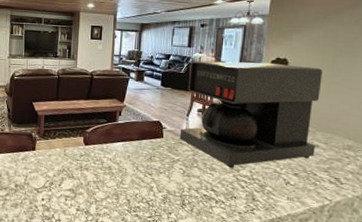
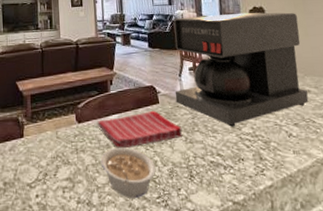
legume: none [101,170,151,215] -> present [100,147,156,198]
dish towel: none [103,143,182,173] -> present [97,110,183,149]

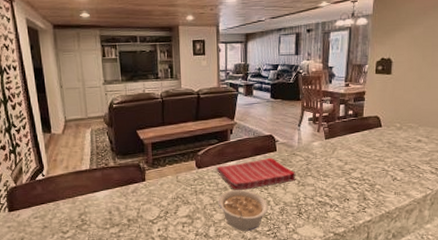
coffee maker: present [173,12,309,127] -> none [292,64,423,172]

